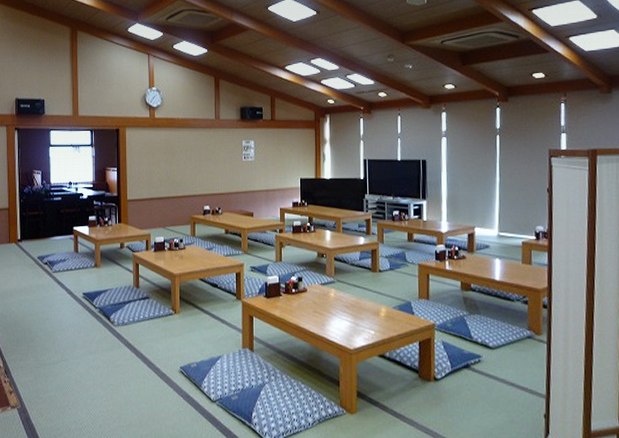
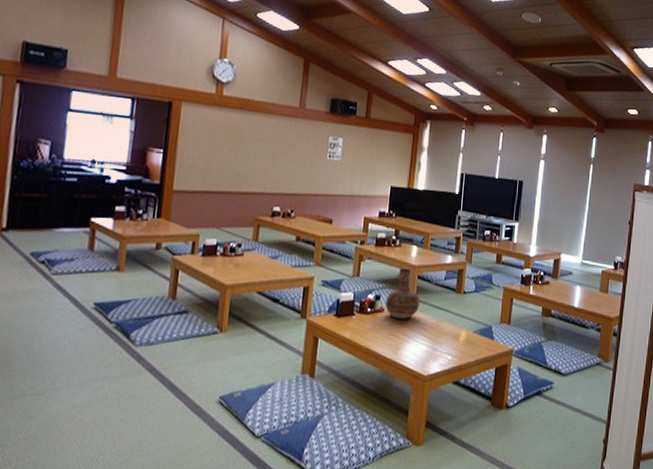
vase: none [307,251,338,298] -> present [385,268,420,319]

